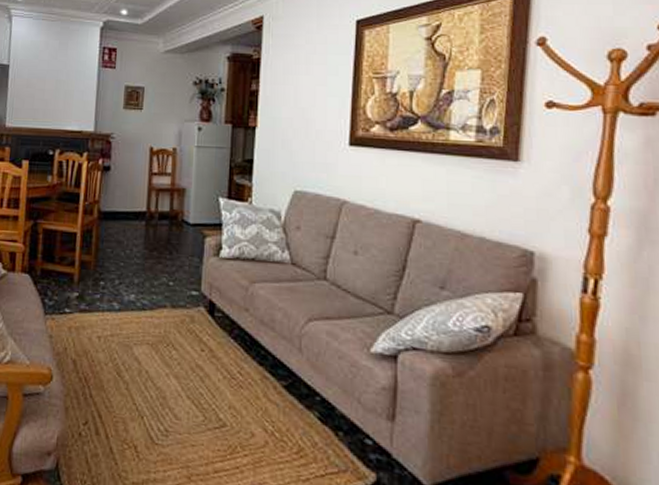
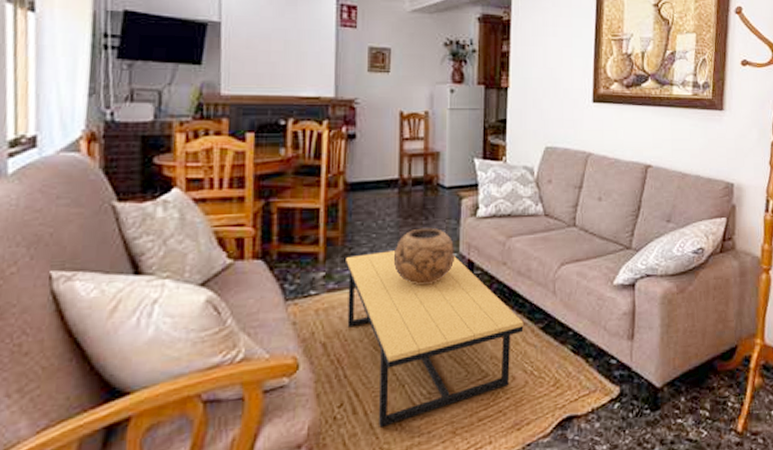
coffee table: none [95,280,265,455] -> present [346,251,524,428]
decorative bowl: none [138,262,197,320] -> present [393,227,455,286]

